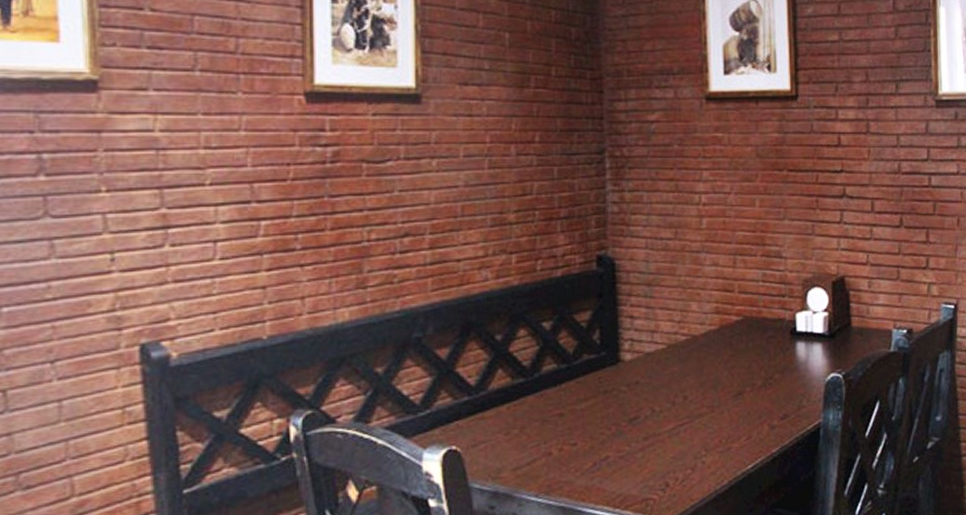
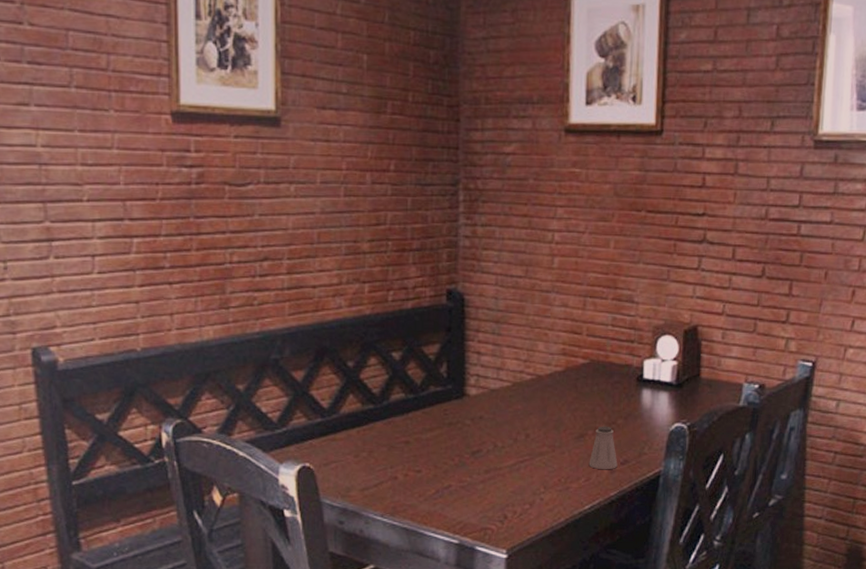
saltshaker: none [749,381,778,426] -> present [589,426,618,469]

